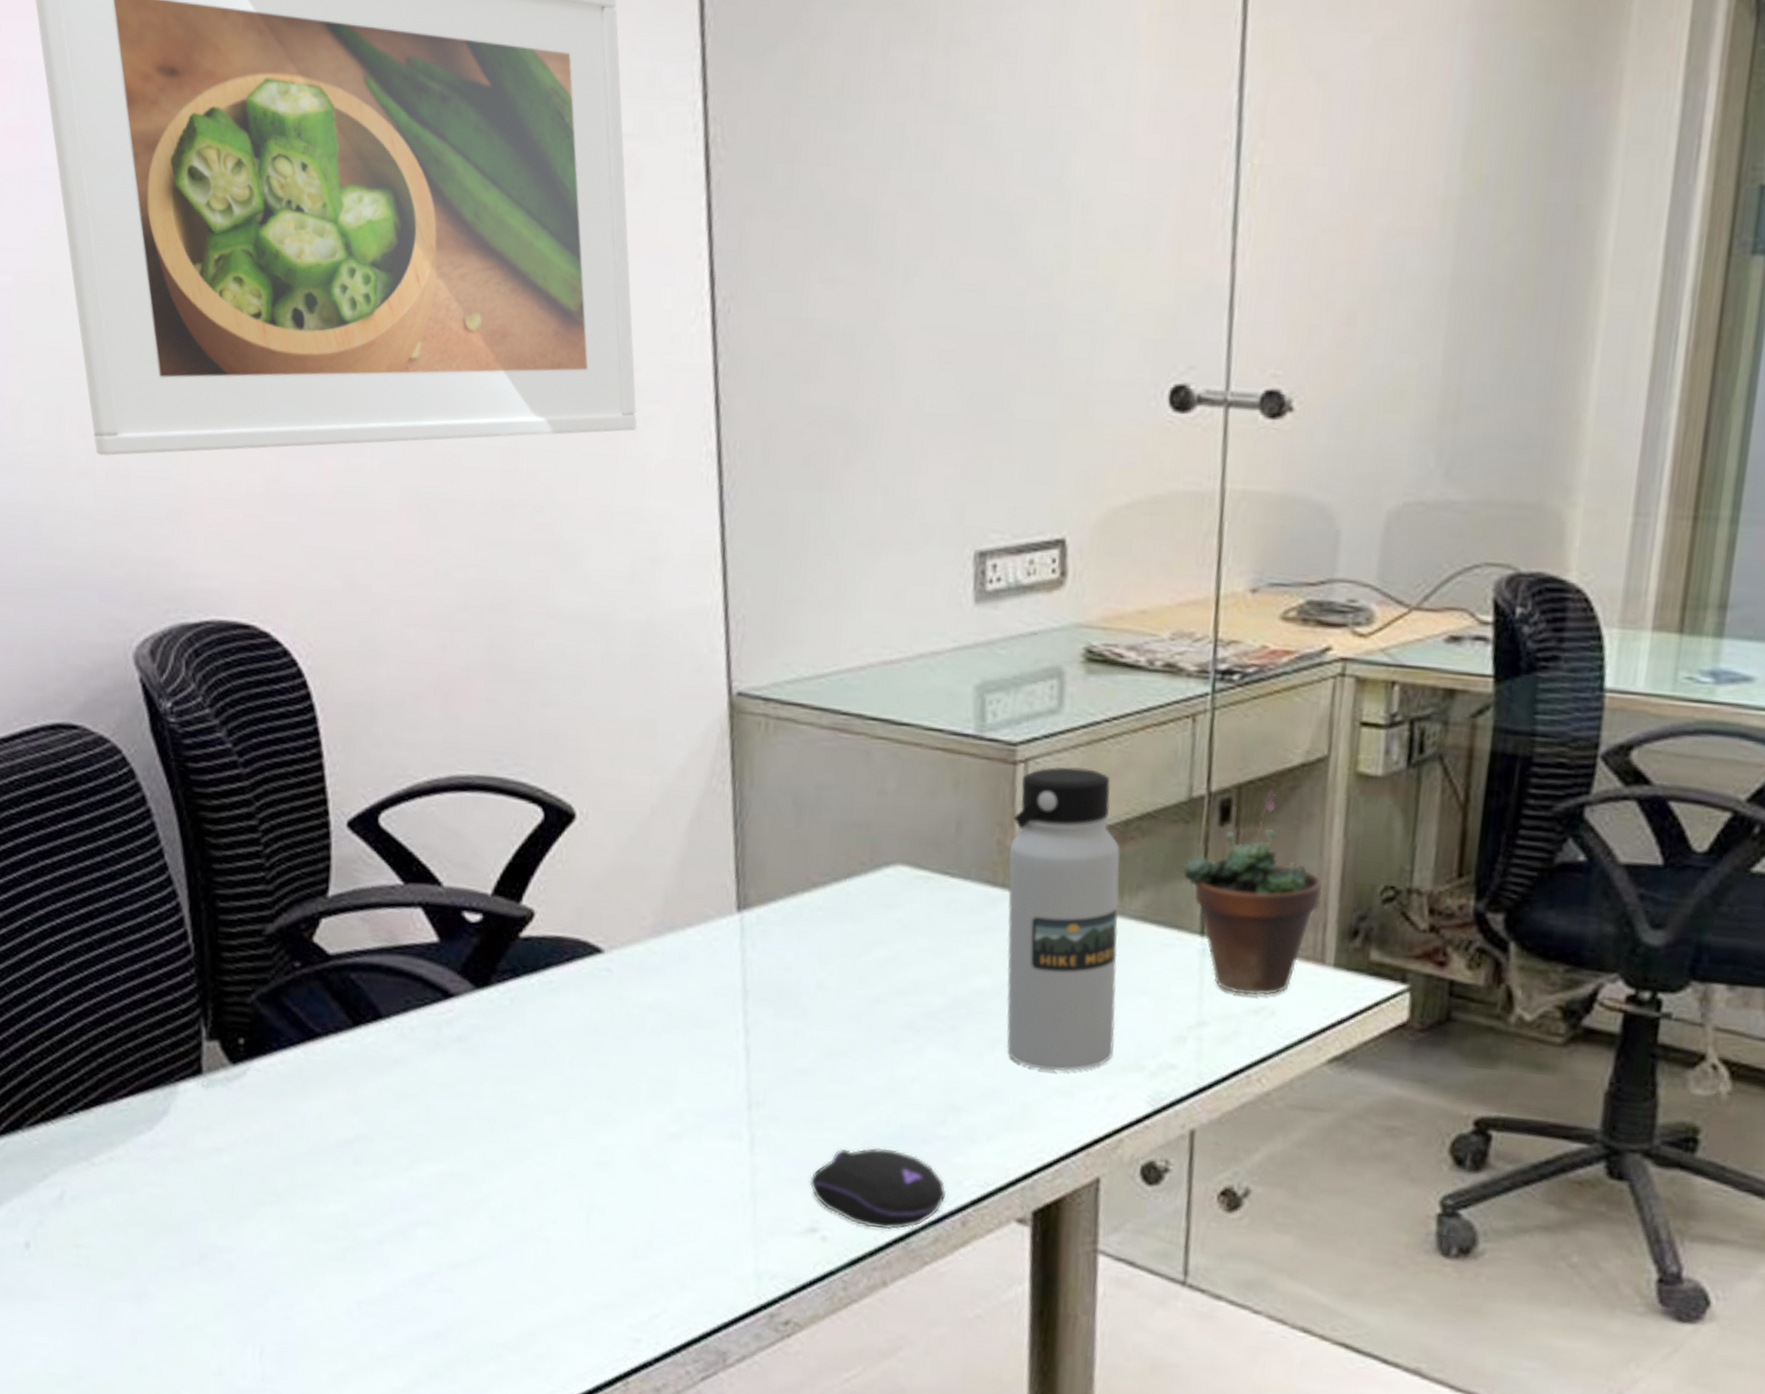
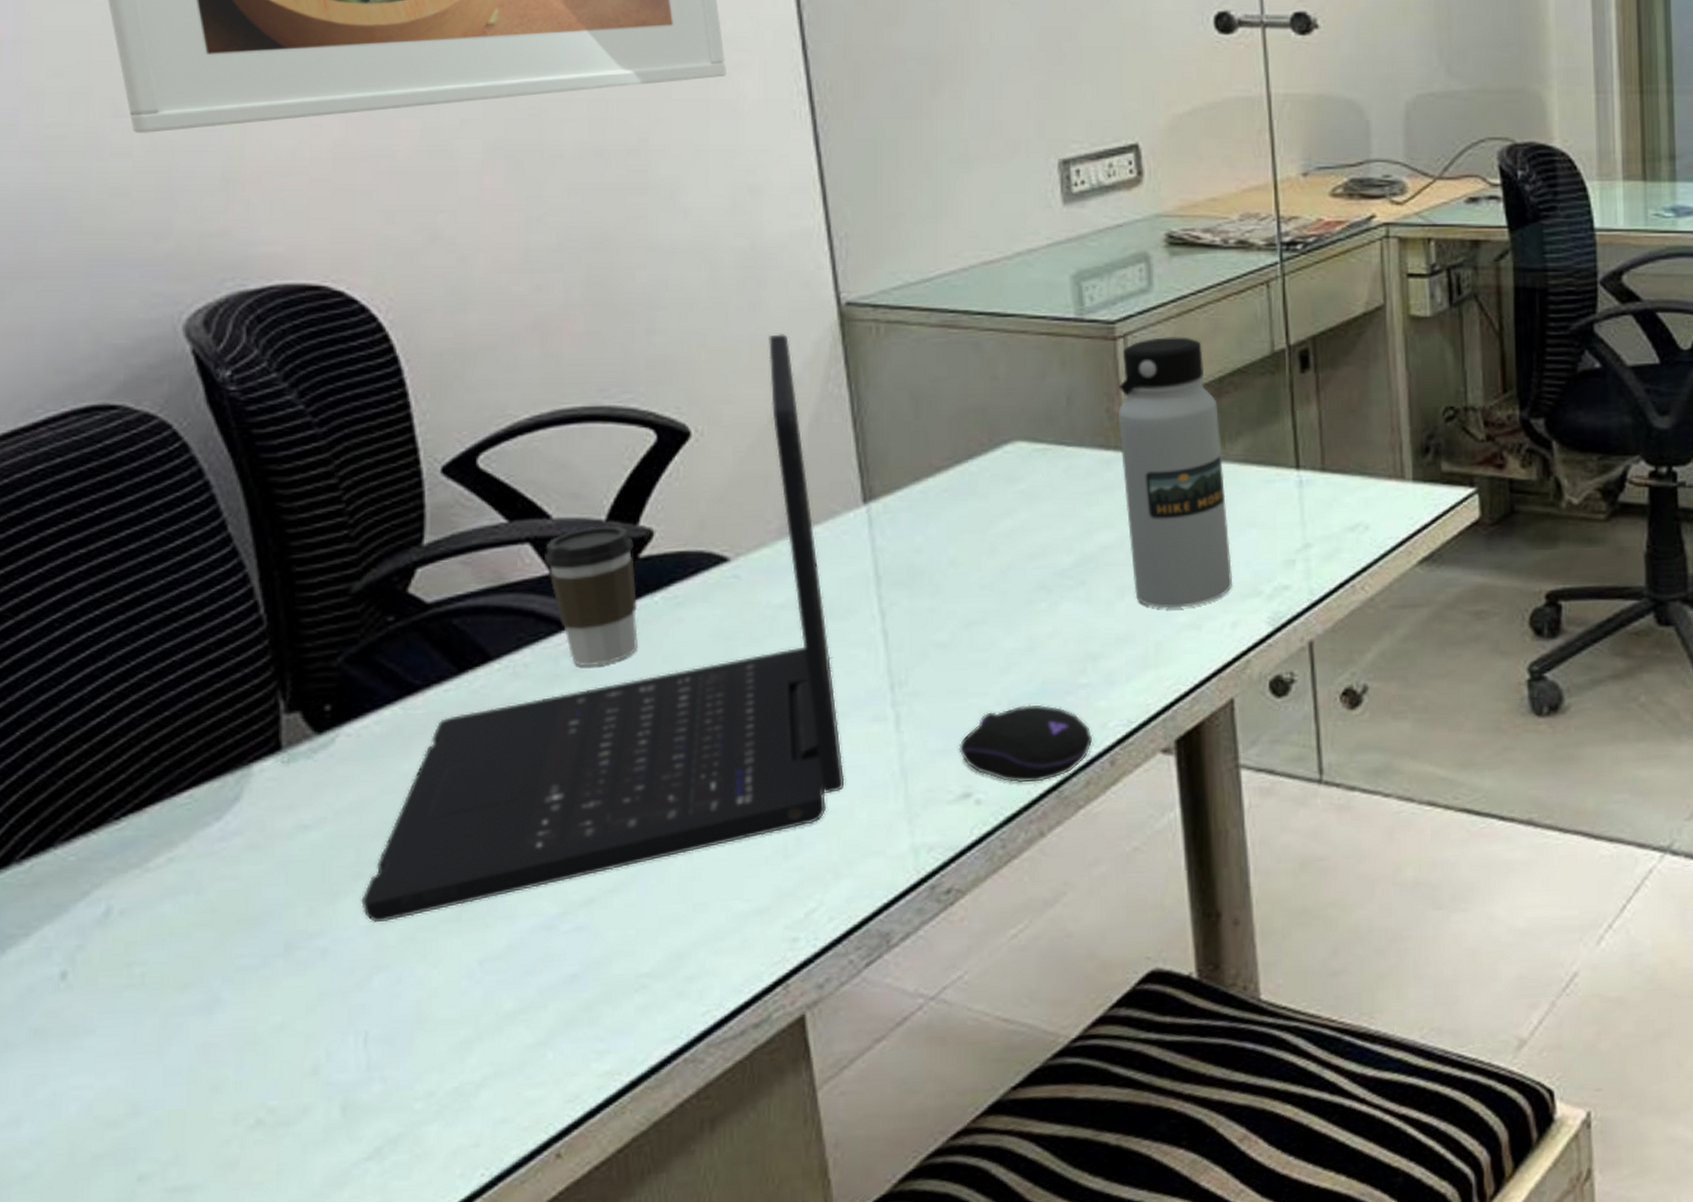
laptop: none [262,720,697,1251] -> present [361,334,845,922]
coffee cup: none [433,899,516,1040] -> present [543,525,638,666]
succulent plant: present [1181,789,1322,996] -> none [1273,337,1395,516]

